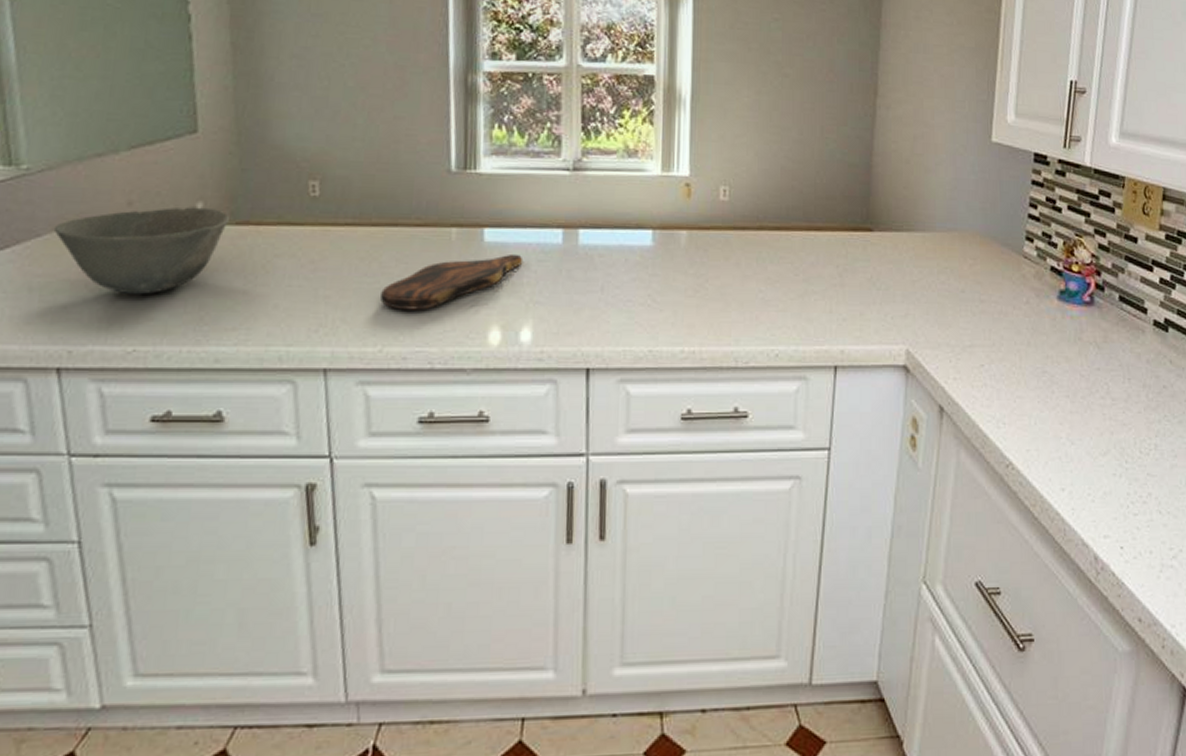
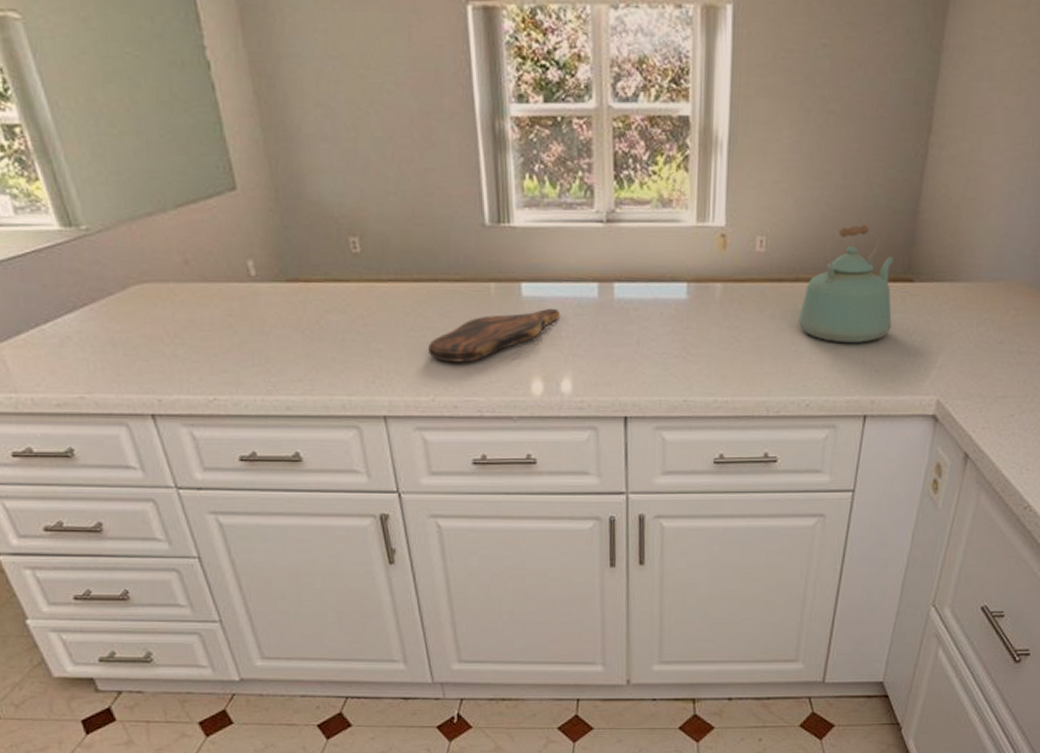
bowl: present [53,207,229,295] -> none [122,265,279,349]
kettle: none [763,177,855,292] -> present [798,225,895,344]

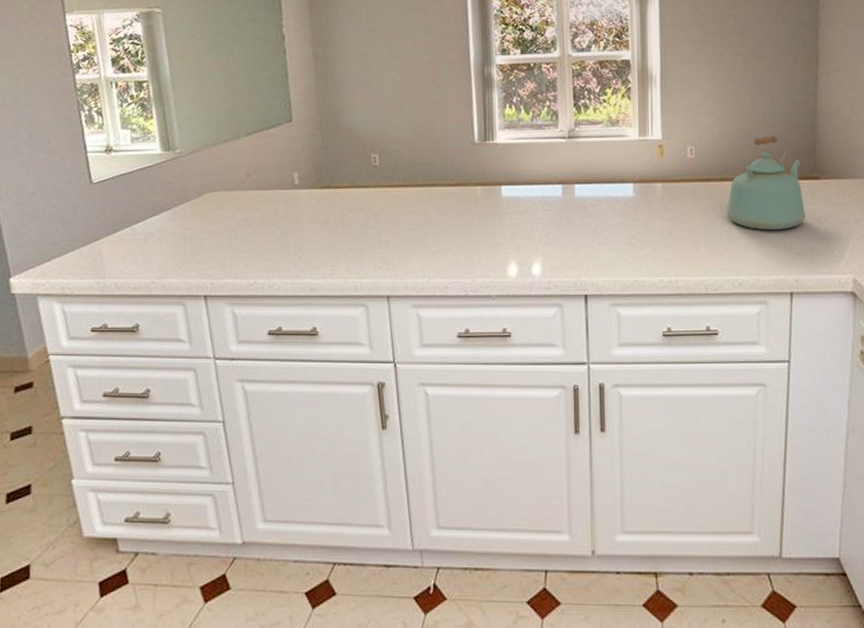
cutting board: present [428,308,561,363] -> none [426,205,532,250]

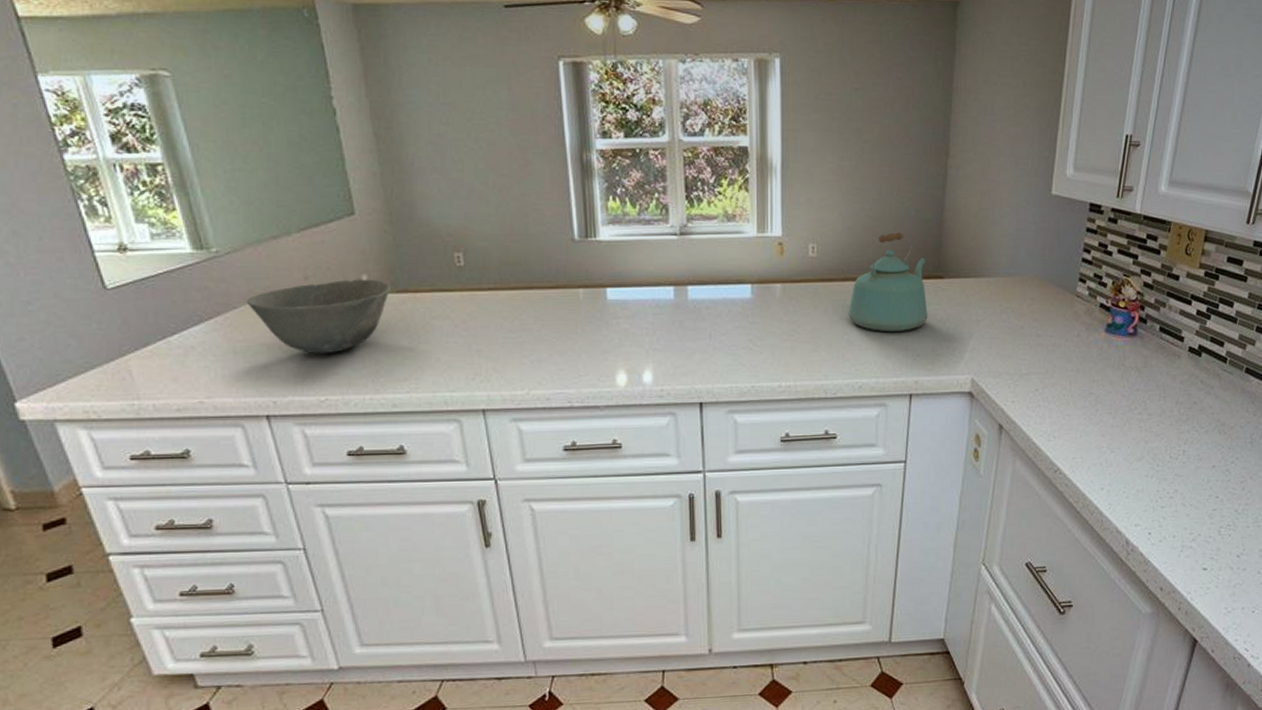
bowl: none [198,176,316,242] -> present [246,279,390,355]

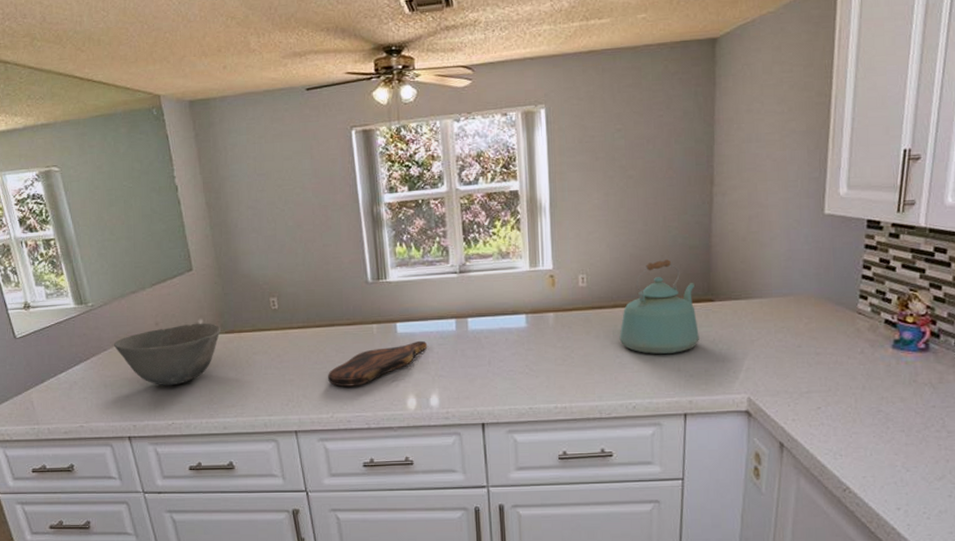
cutting board: none [524,309,642,359] -> present [328,340,428,387]

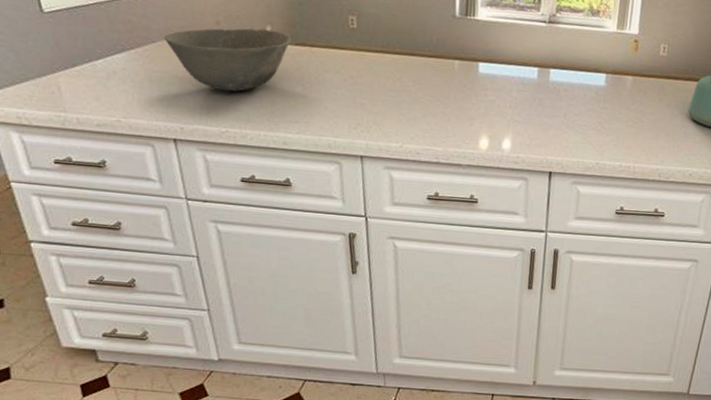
cutting board: present [328,340,428,387] -> none [401,83,508,120]

